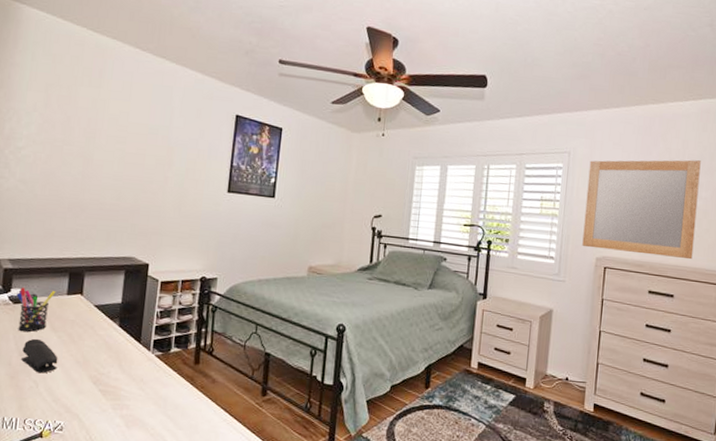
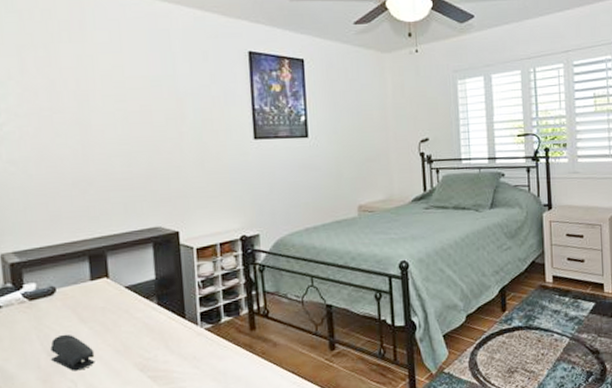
pen holder: present [16,287,56,332] -> none [31,279,77,330]

